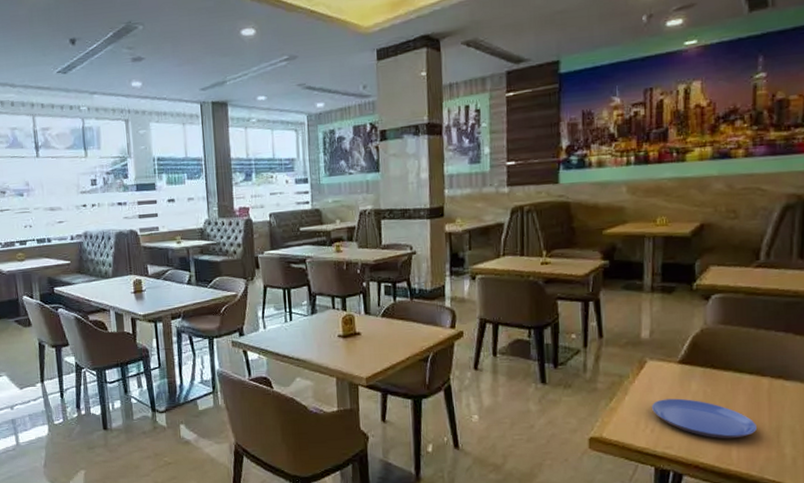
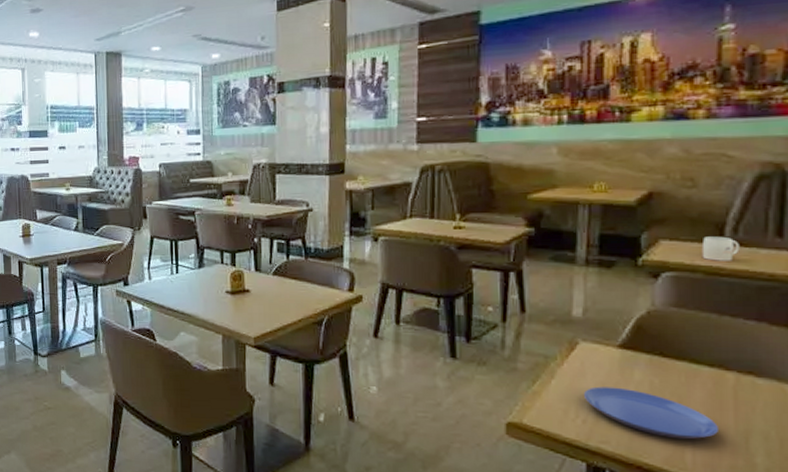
mug: none [742,260,771,283] -> present [701,236,740,261]

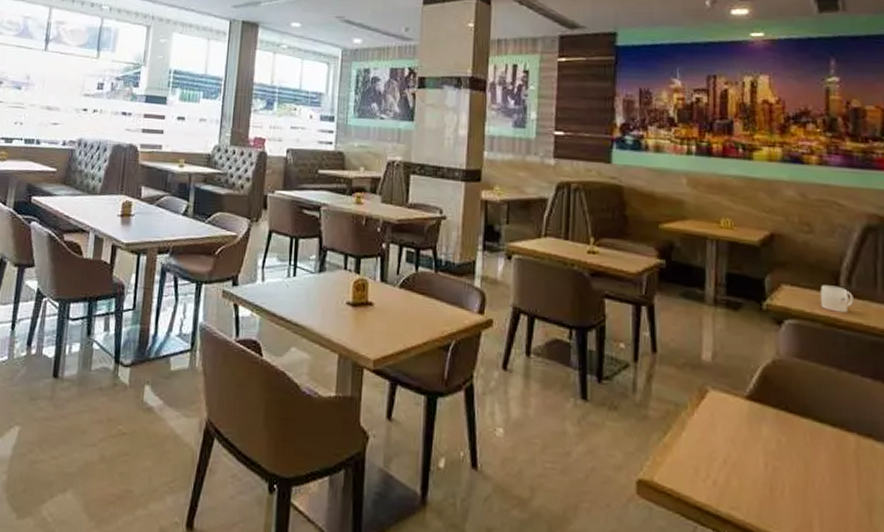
plate: present [583,386,720,440] -> none [713,442,845,510]

